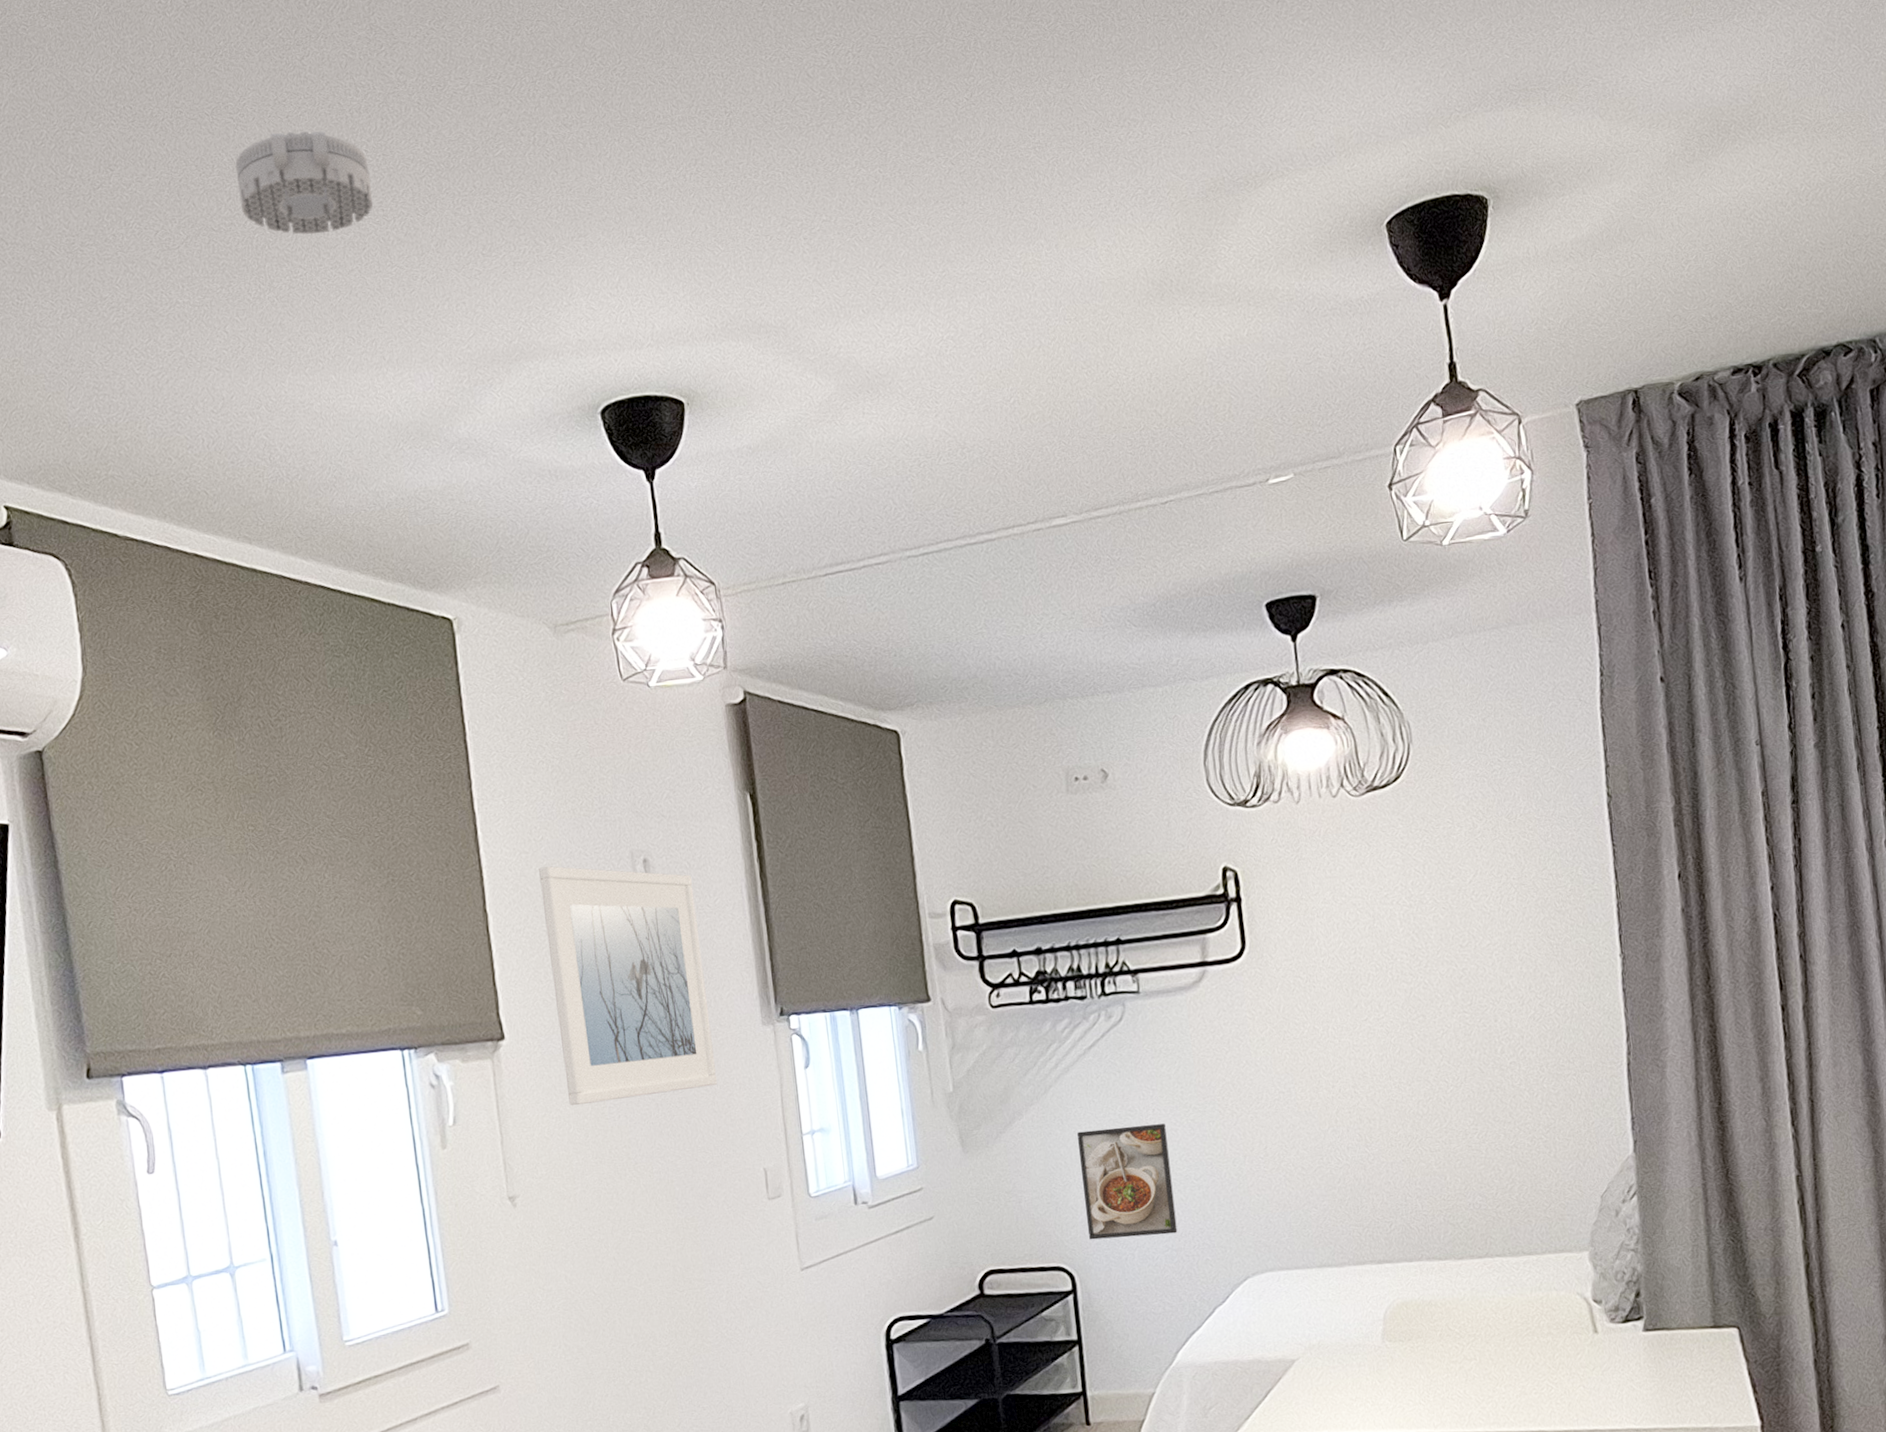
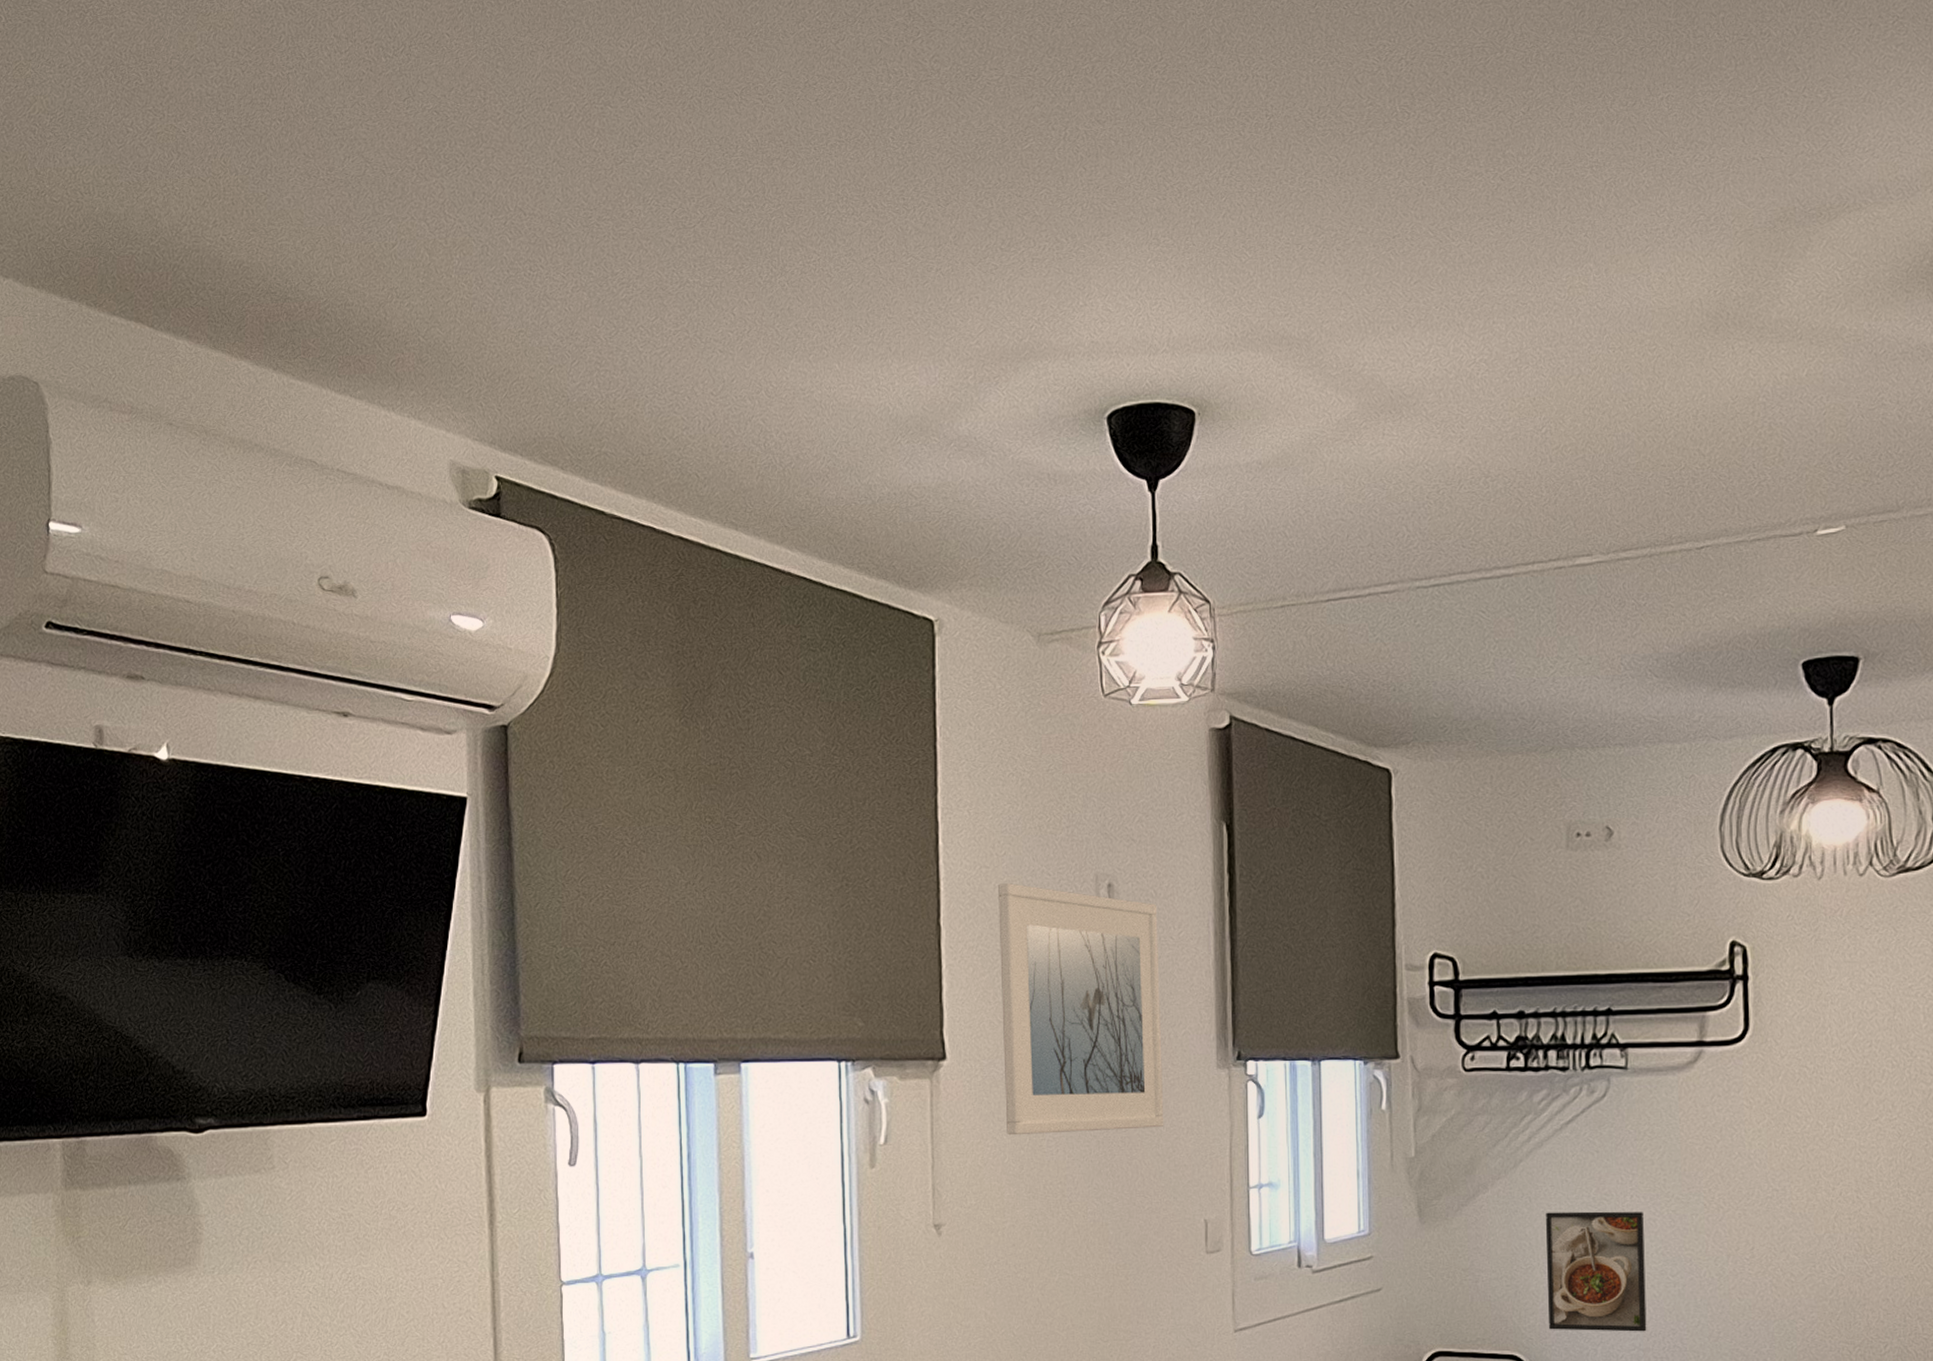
smoke detector: present [235,131,373,235] -> none [759,115,895,220]

